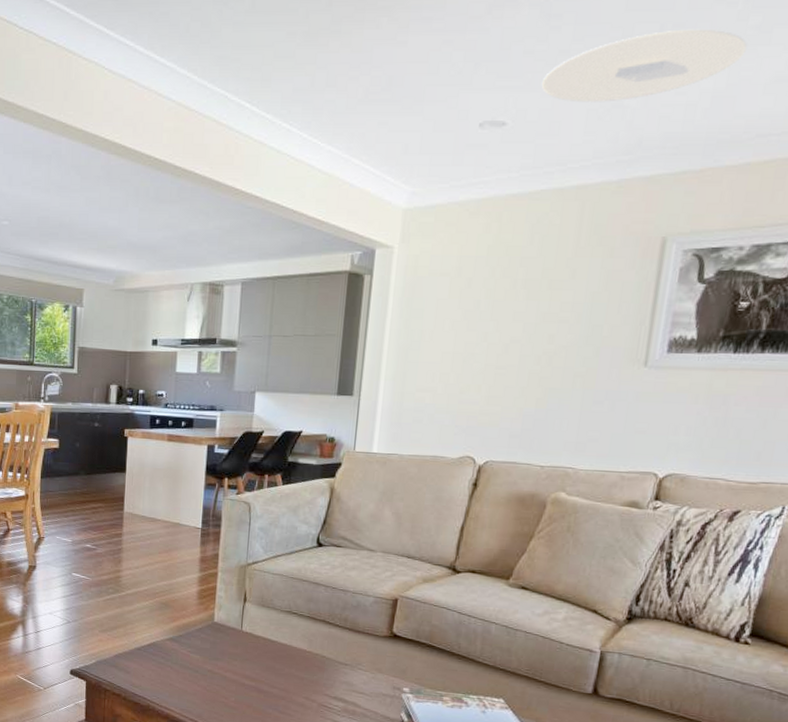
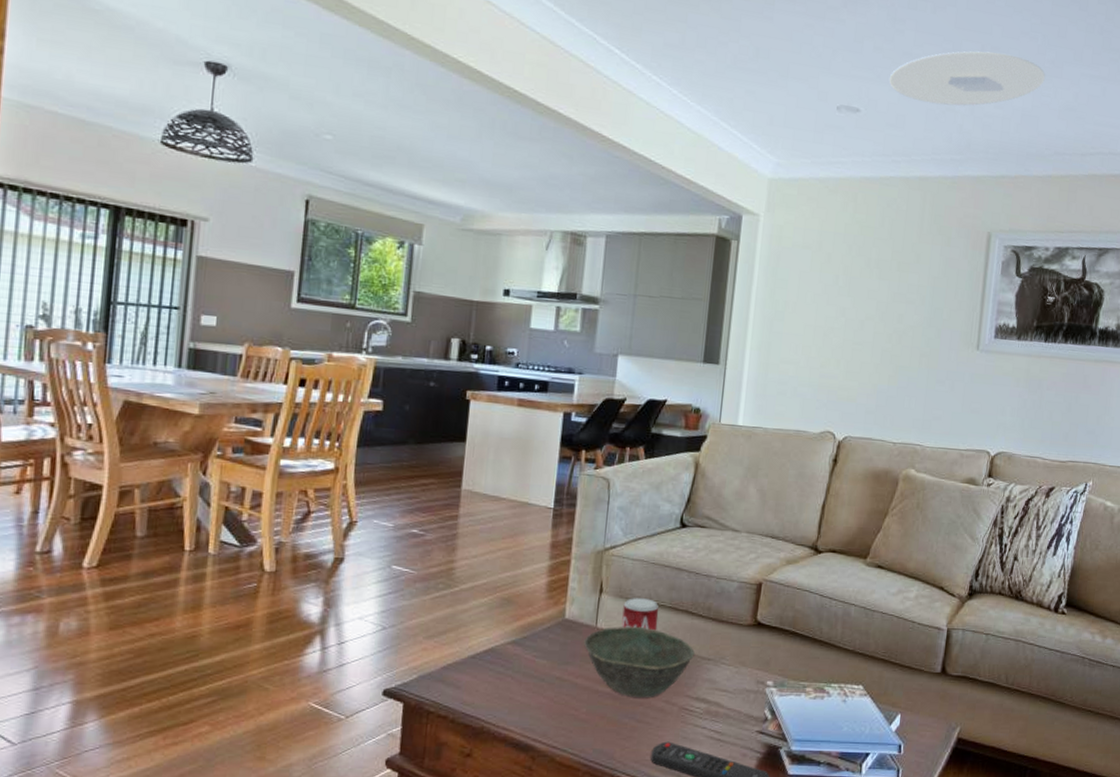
bowl: none [231,631,333,694] -> present [584,626,696,698]
beverage can: none [264,607,299,637] -> present [621,598,659,631]

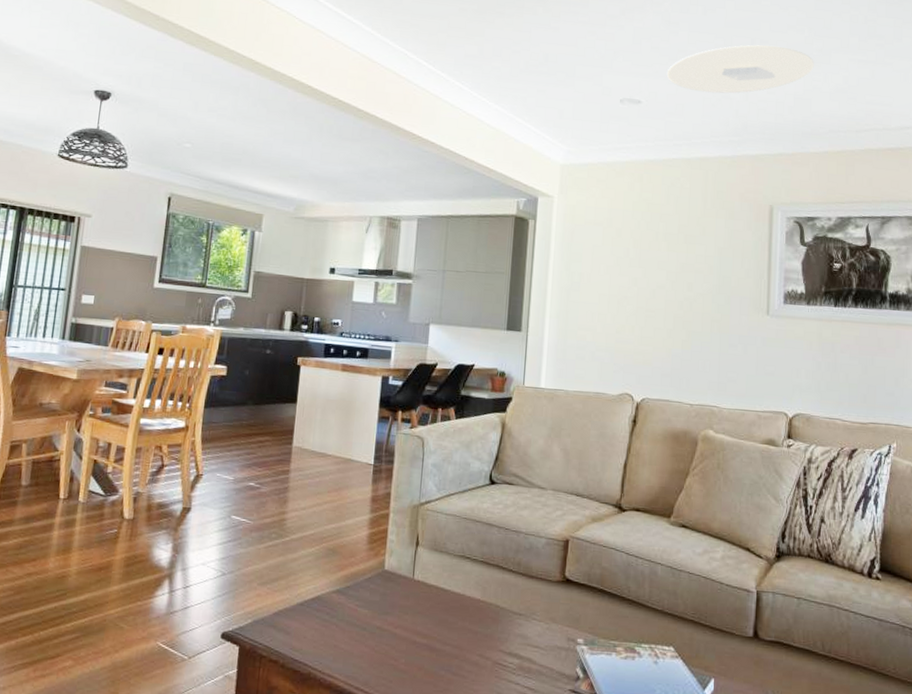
bowl: present [584,626,696,698] -> none [402,578,507,651]
beverage can: present [621,598,659,631] -> none [437,551,472,584]

